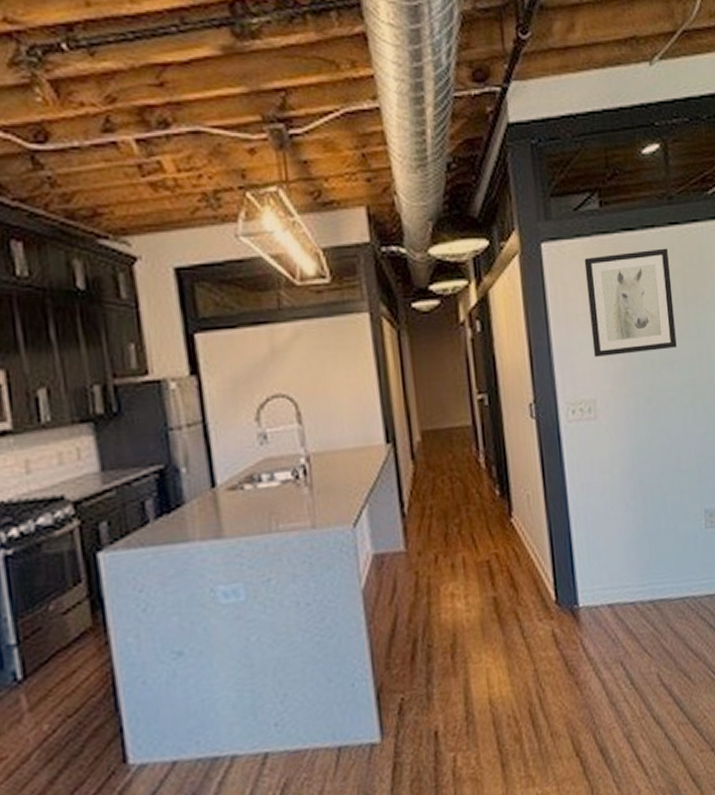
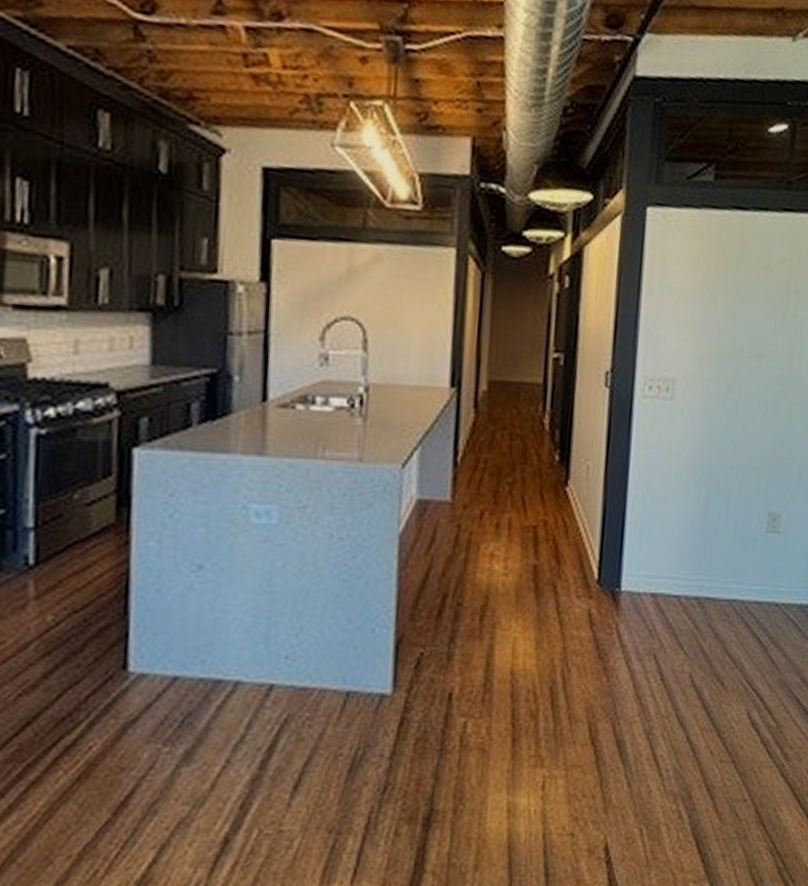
wall art: present [584,248,677,357] -> none [681,230,778,340]

